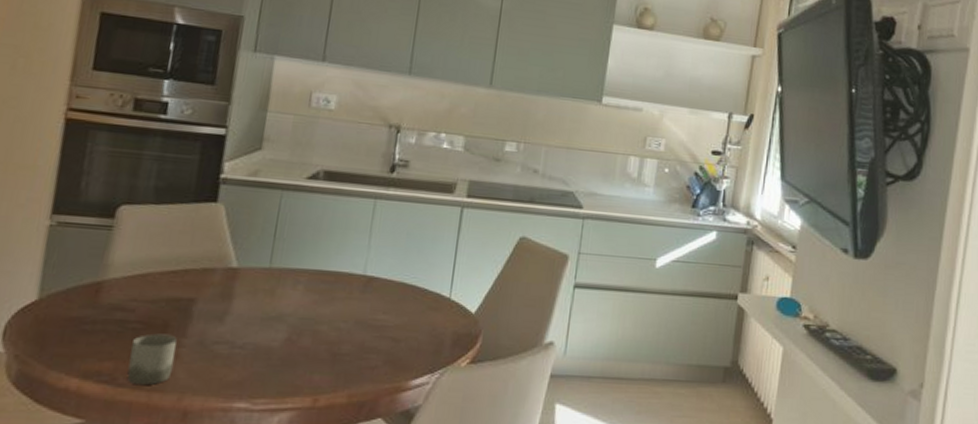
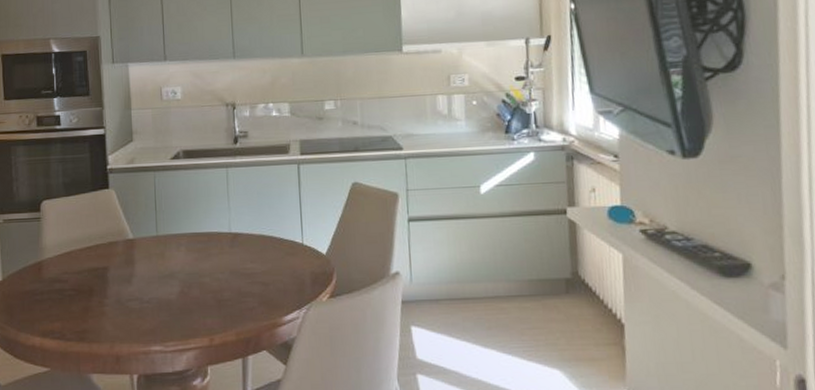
cup: present [127,333,177,386] -> none [71,297,103,339]

